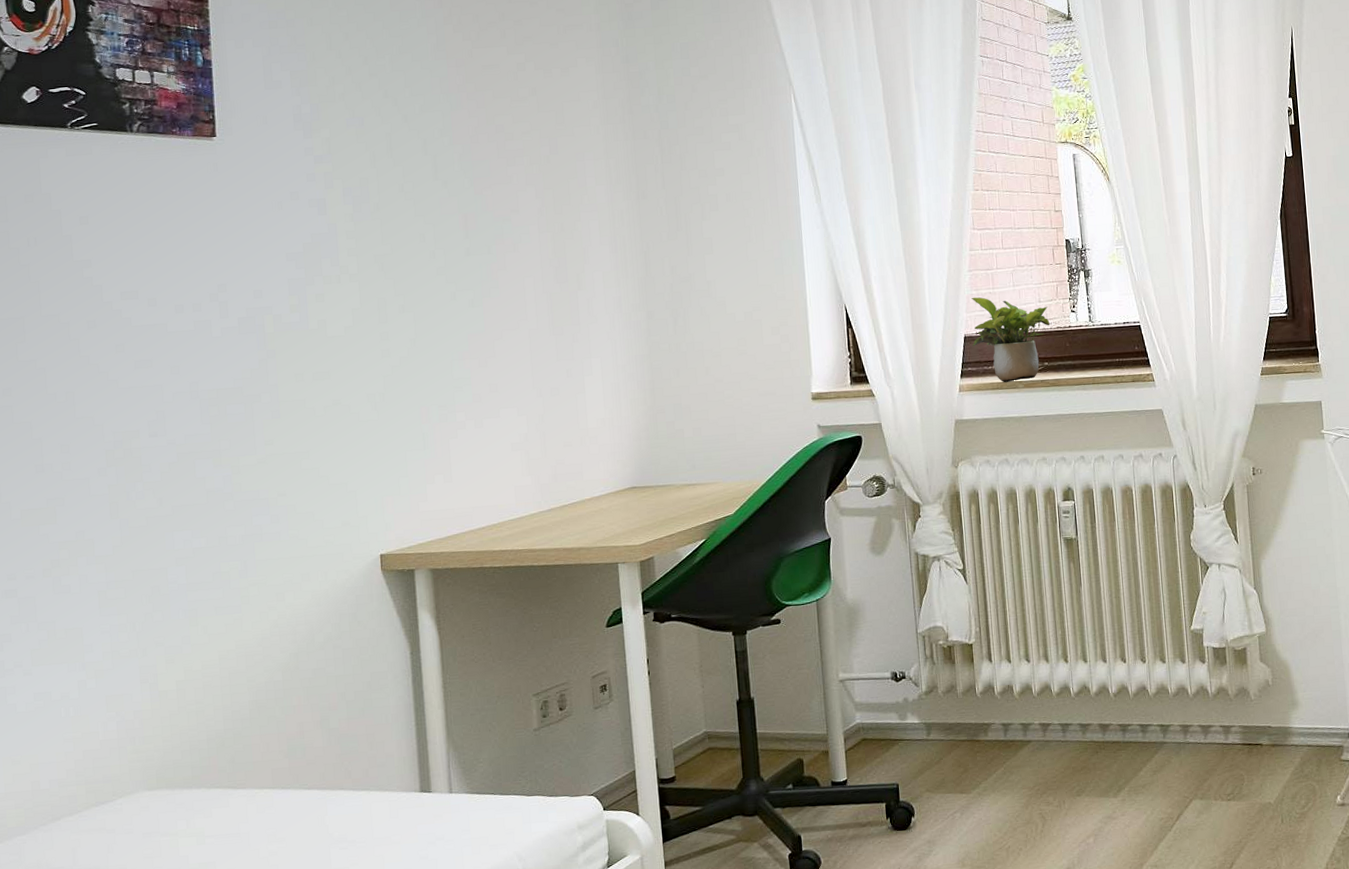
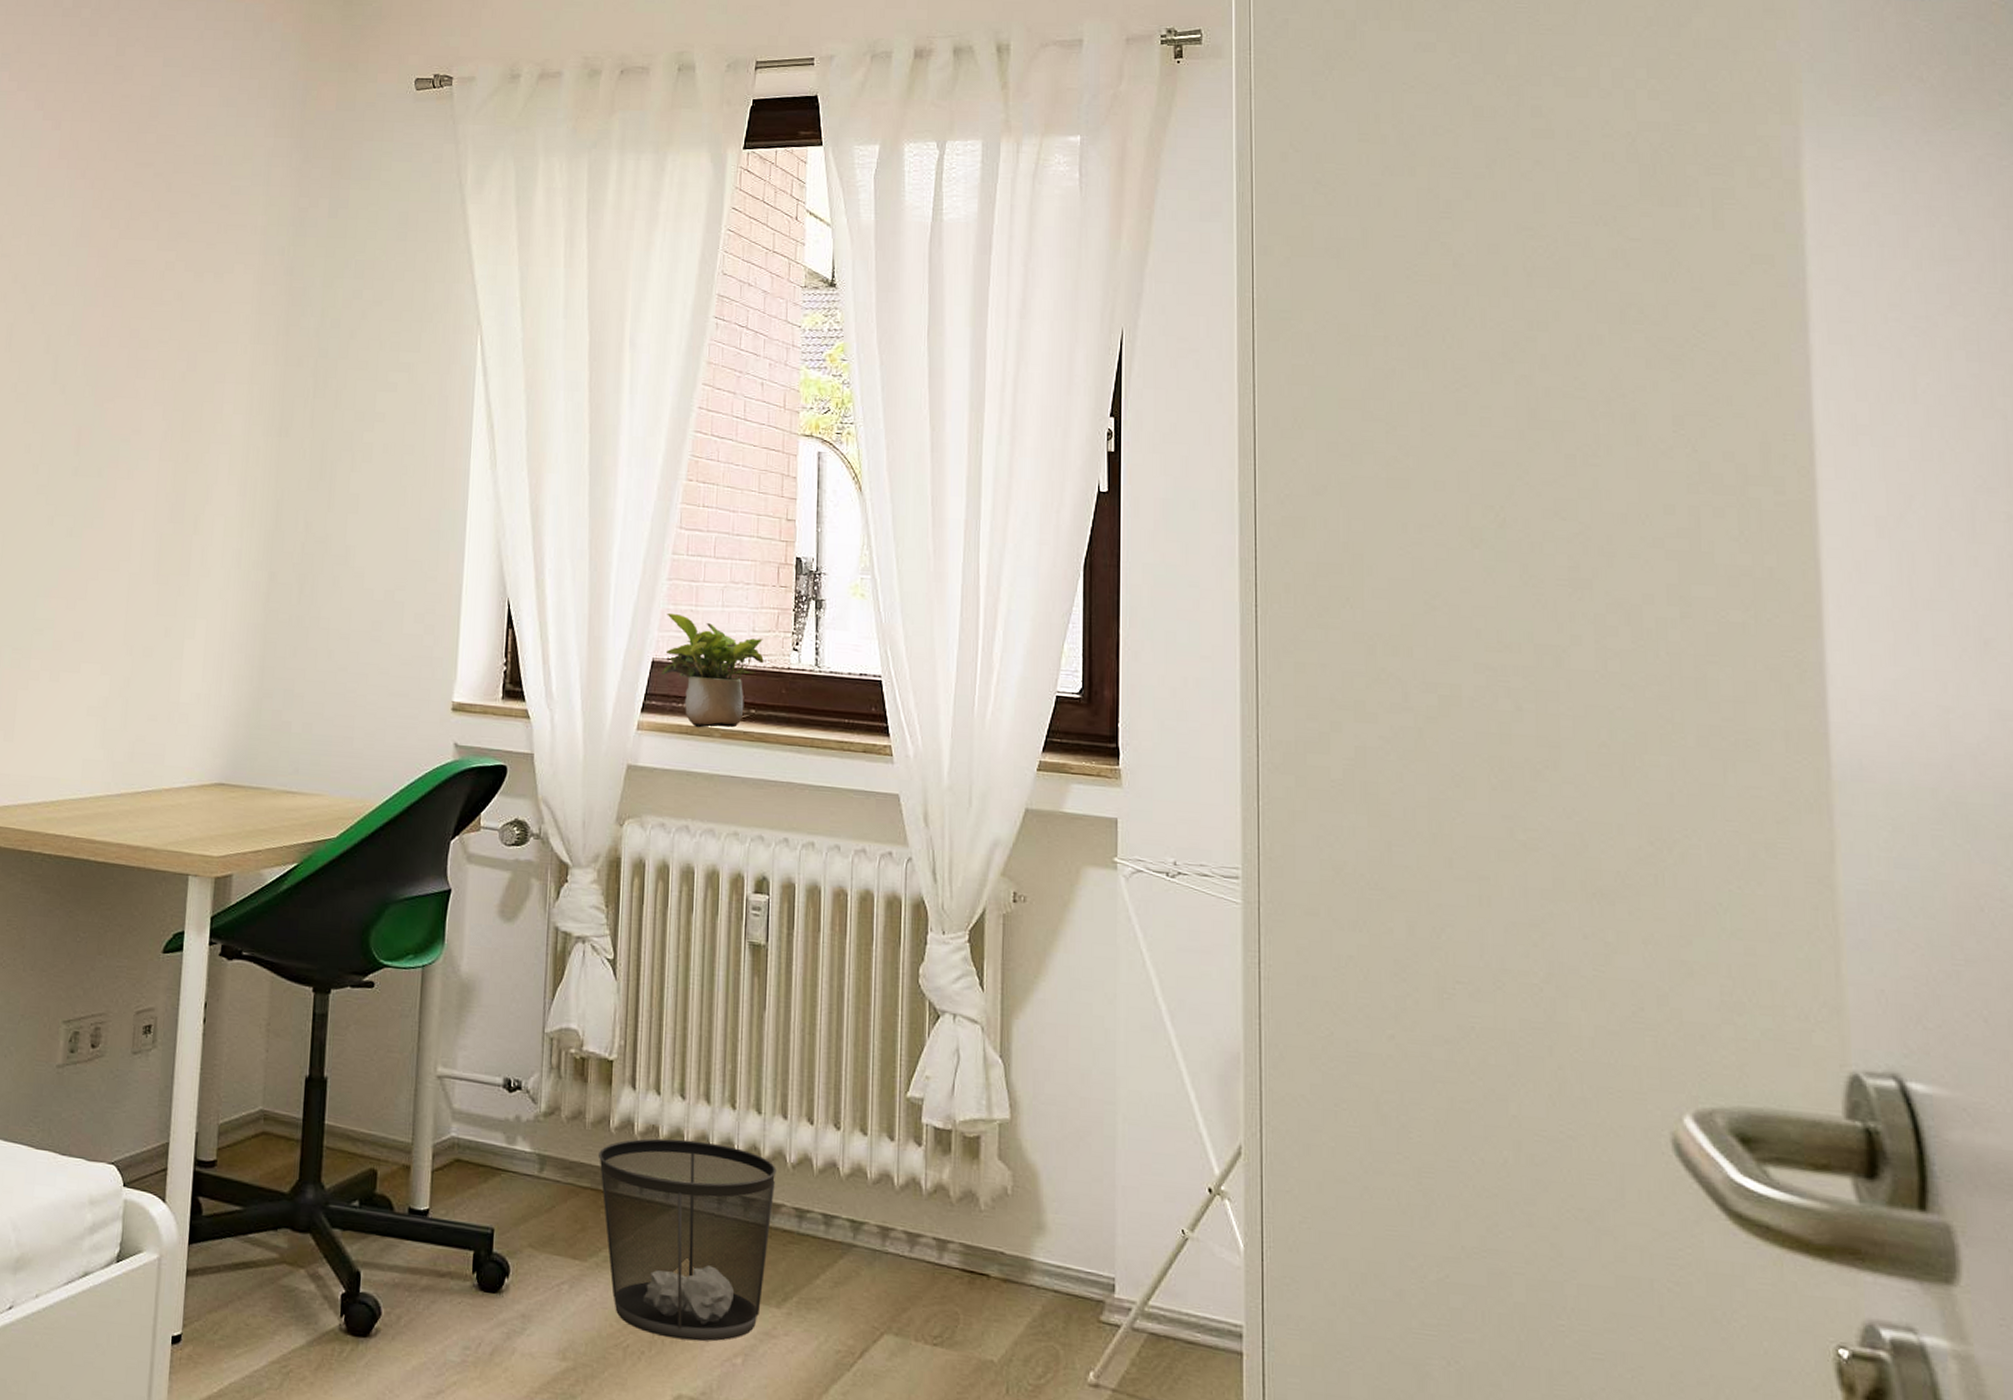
waste bin: none [969,689,1103,835] -> present [598,1138,777,1342]

